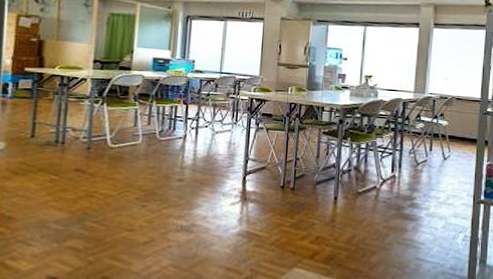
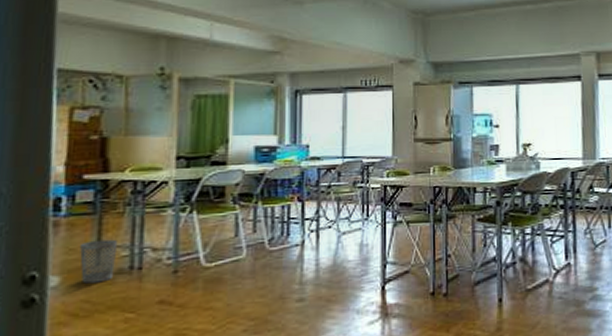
wastebasket: none [20,118,48,150] -> present [80,239,118,284]

